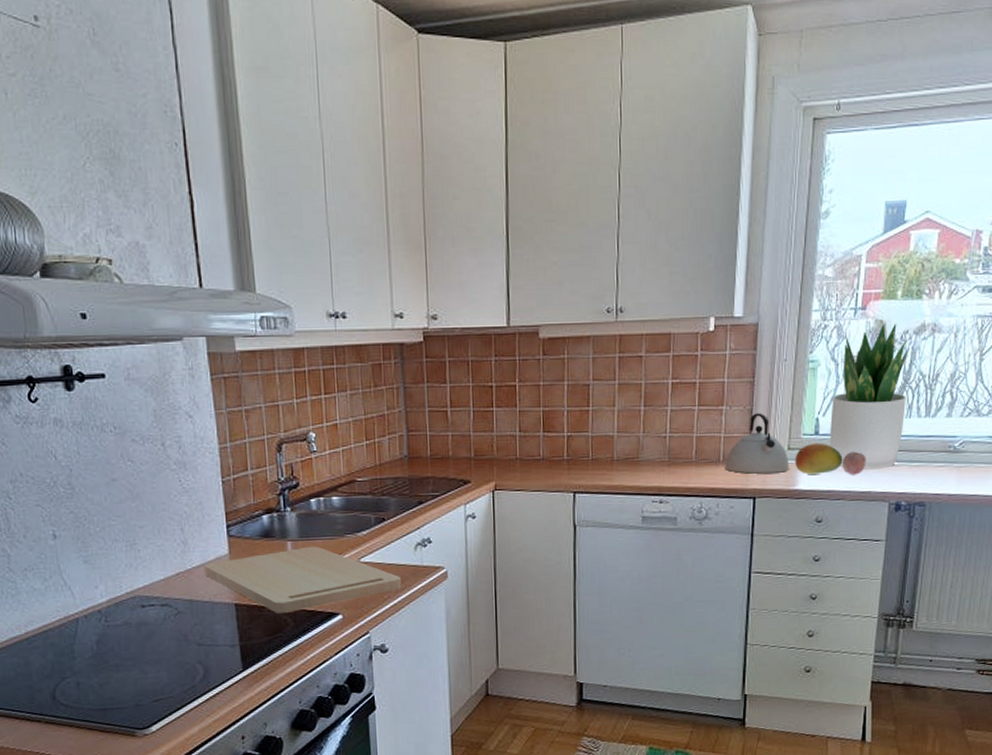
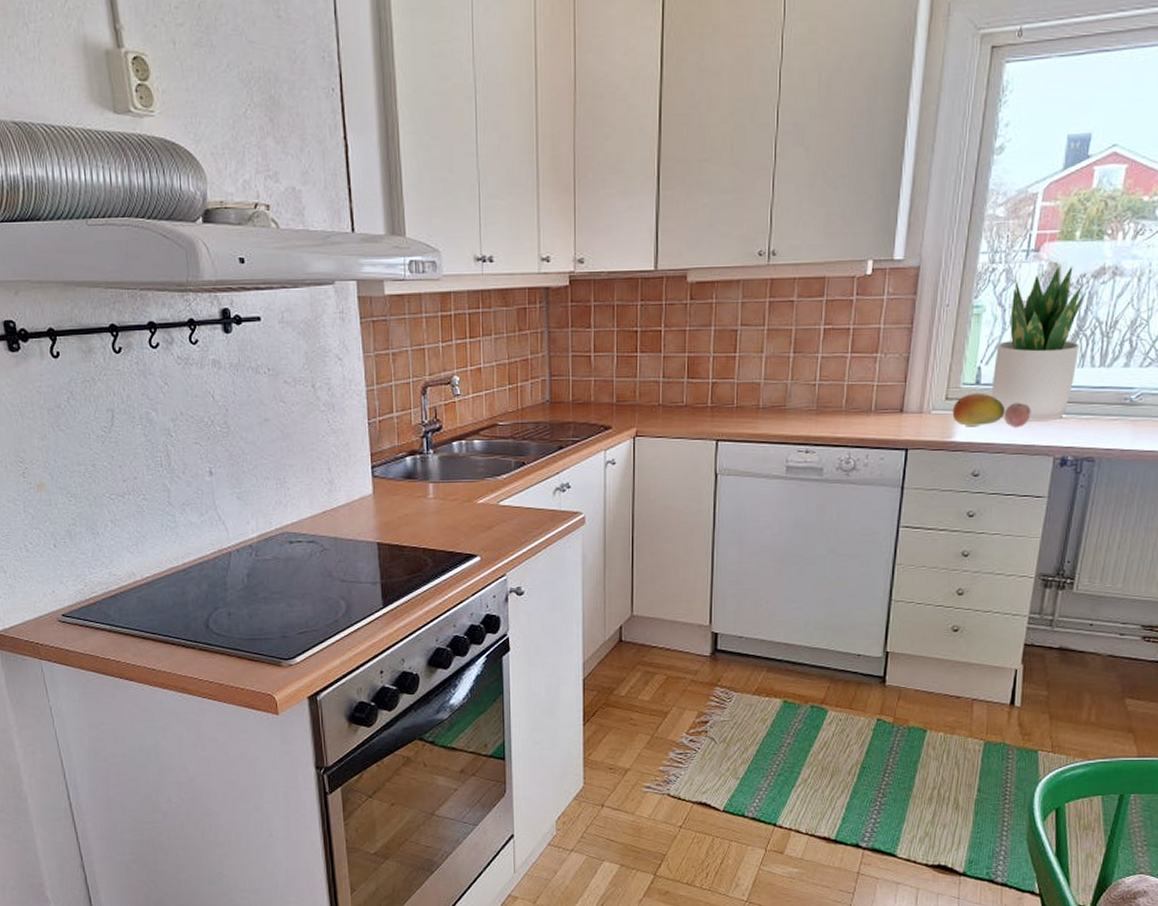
cutting board: present [204,546,402,613] -> none [349,488,540,553]
kettle: present [725,413,789,474] -> none [876,360,947,424]

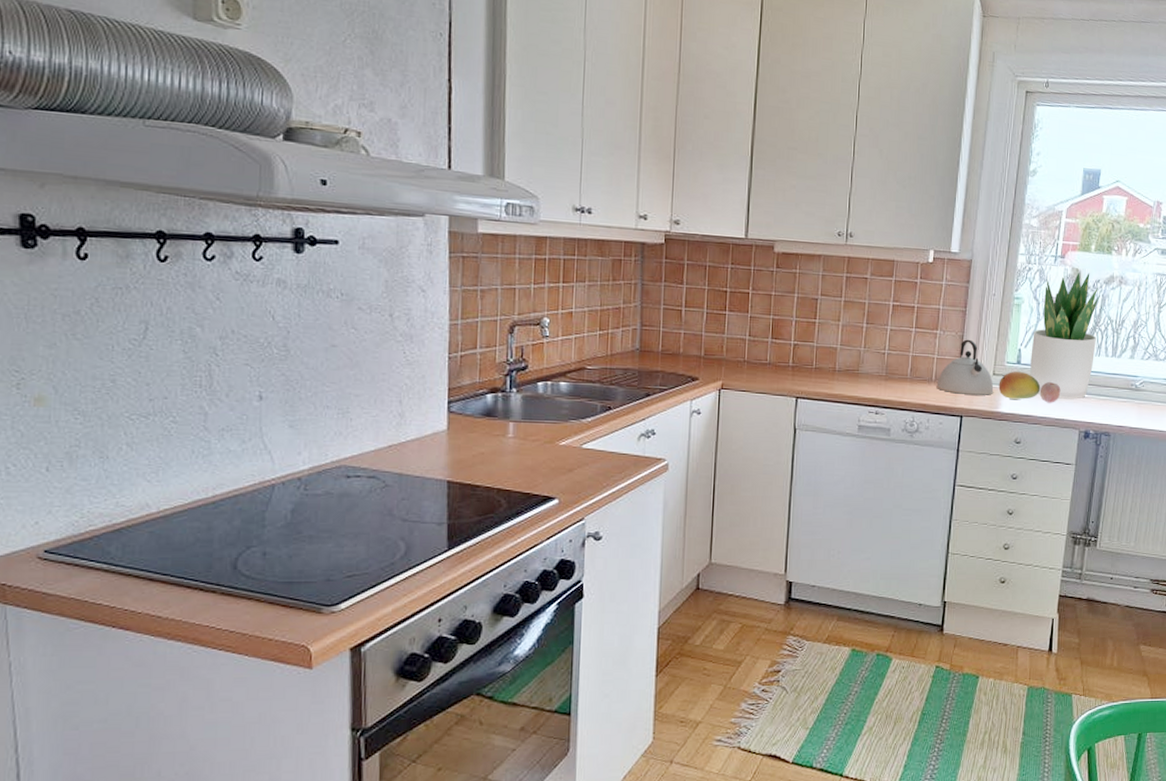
kettle: none [876,360,947,424] -> present [936,339,994,395]

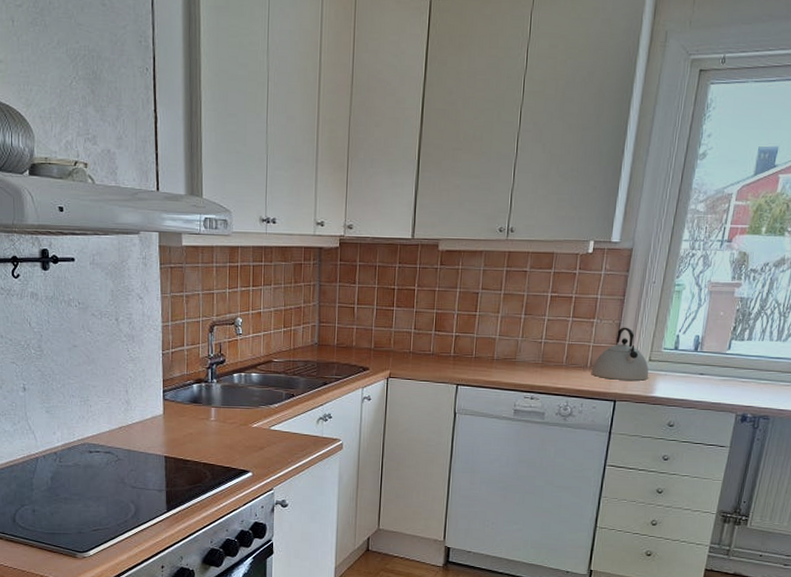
fruit: present [998,371,1041,400] -> none [654,356,698,384]
planter: present [1030,272,1100,400] -> none [687,256,768,384]
fruit: present [1039,381,1061,403] -> none [696,366,719,388]

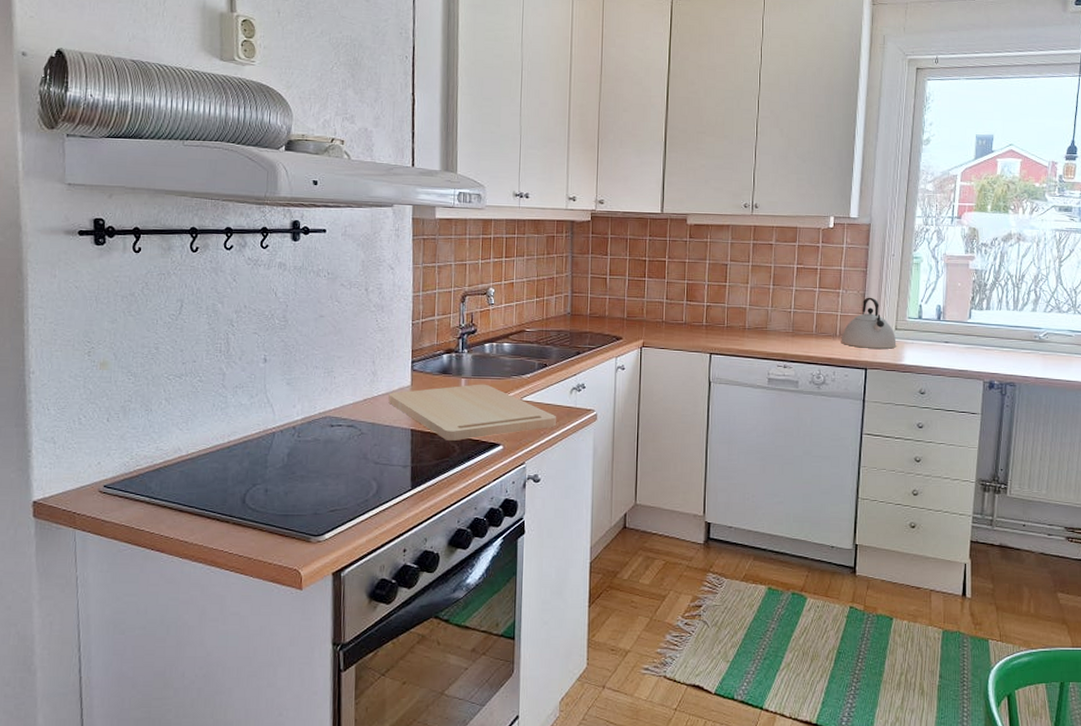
cutting board: none [142,413,304,467] -> present [388,384,557,441]

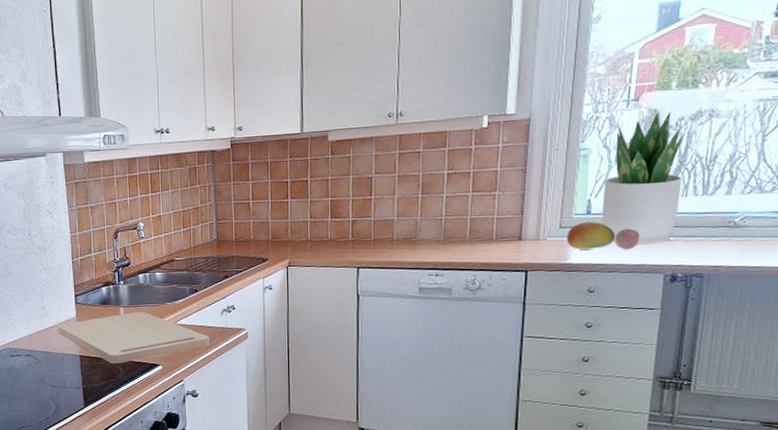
kettle: present [841,297,897,349] -> none [497,196,561,250]
fruit: none [901,325,943,352] -> present [566,221,616,250]
planter: none [932,231,998,352] -> present [602,111,685,244]
fruit: none [942,334,963,355] -> present [614,228,640,250]

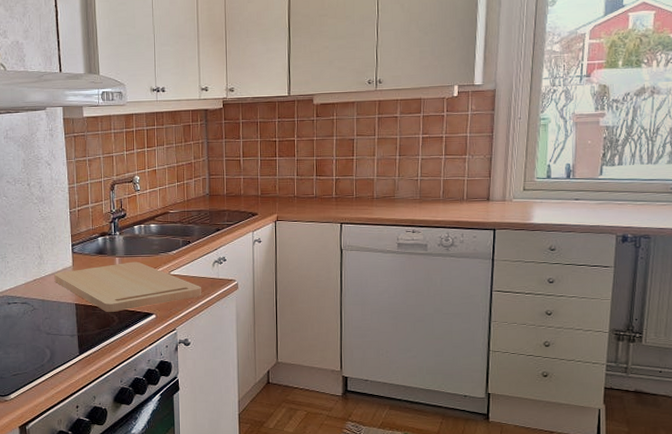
fruit: present [566,221,616,250] -> none [529,185,573,211]
planter: present [602,111,685,244] -> none [561,87,631,207]
fruit: present [614,228,640,250] -> none [572,191,594,212]

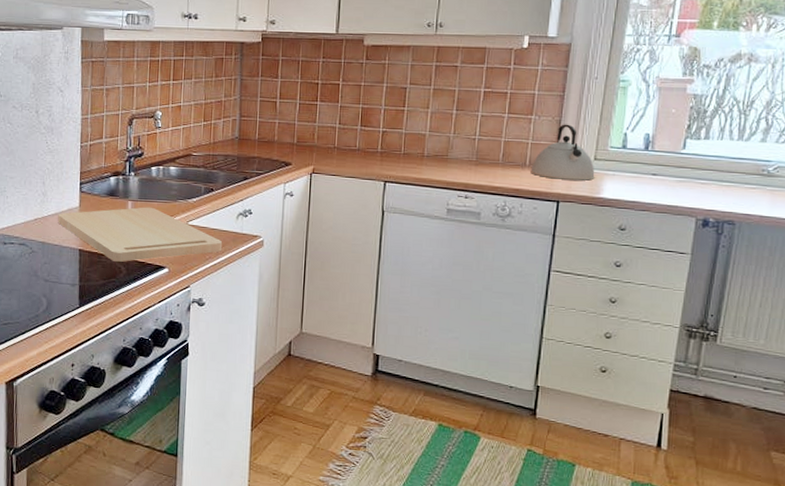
kettle: none [468,160,525,210] -> present [530,124,595,181]

